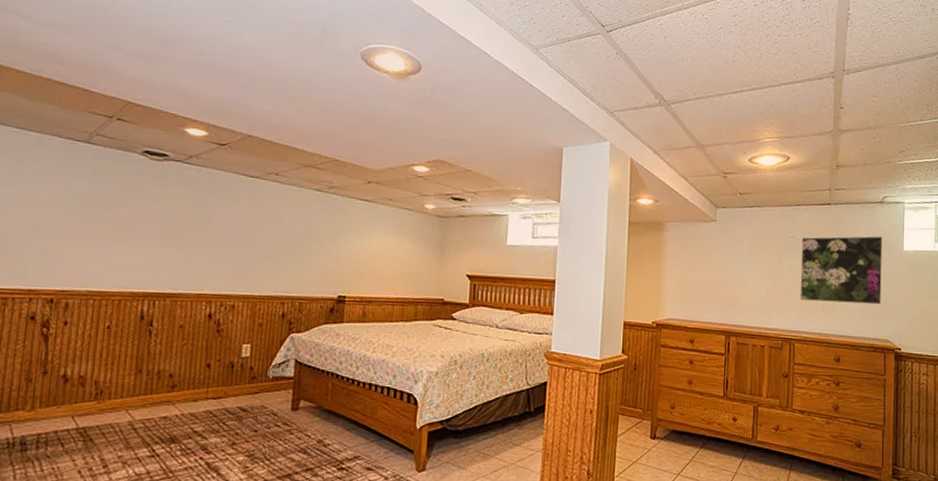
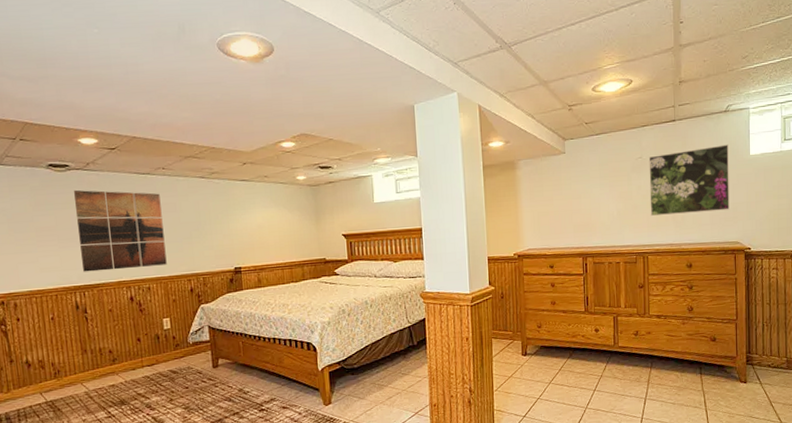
wall art: none [159,183,267,282] -> present [74,189,167,272]

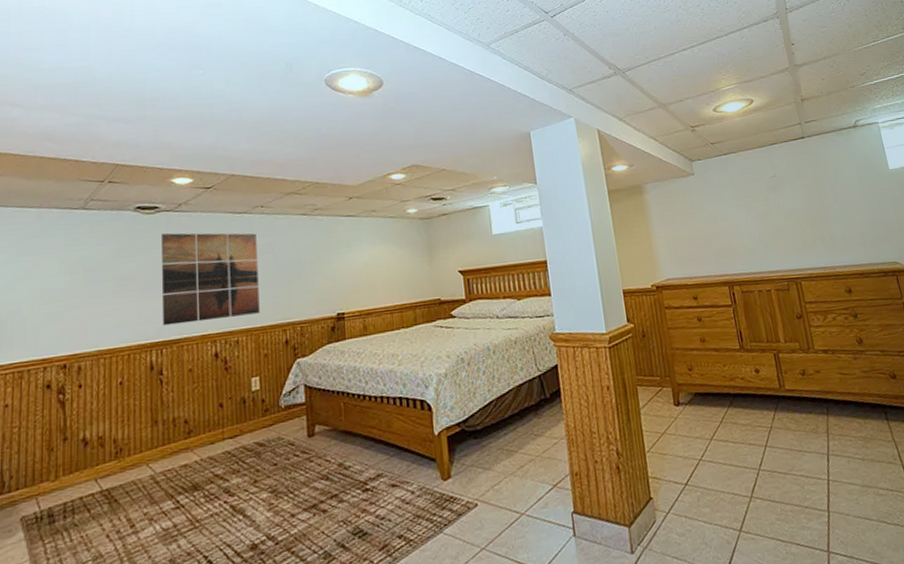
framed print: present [649,144,730,216] -> none [783,159,880,237]

